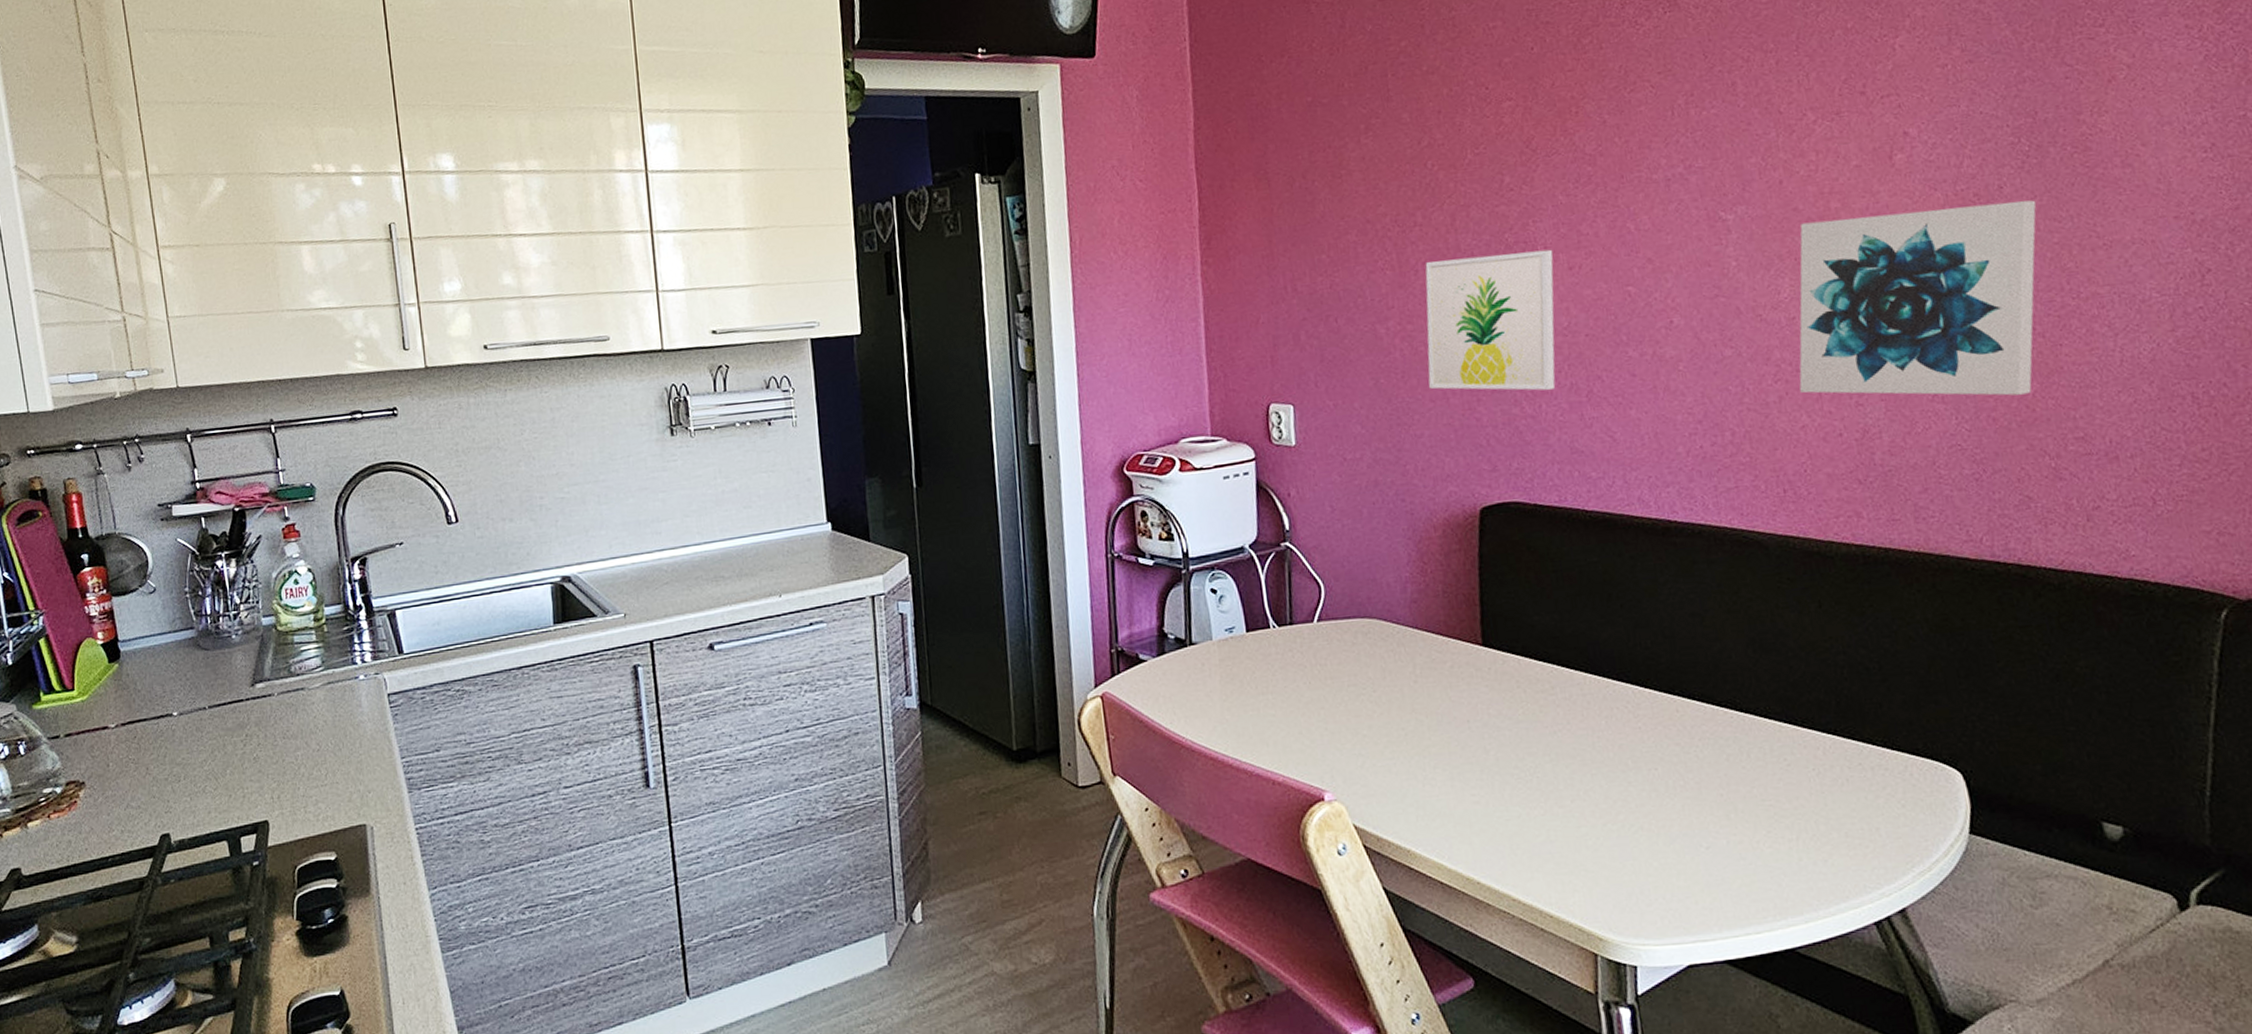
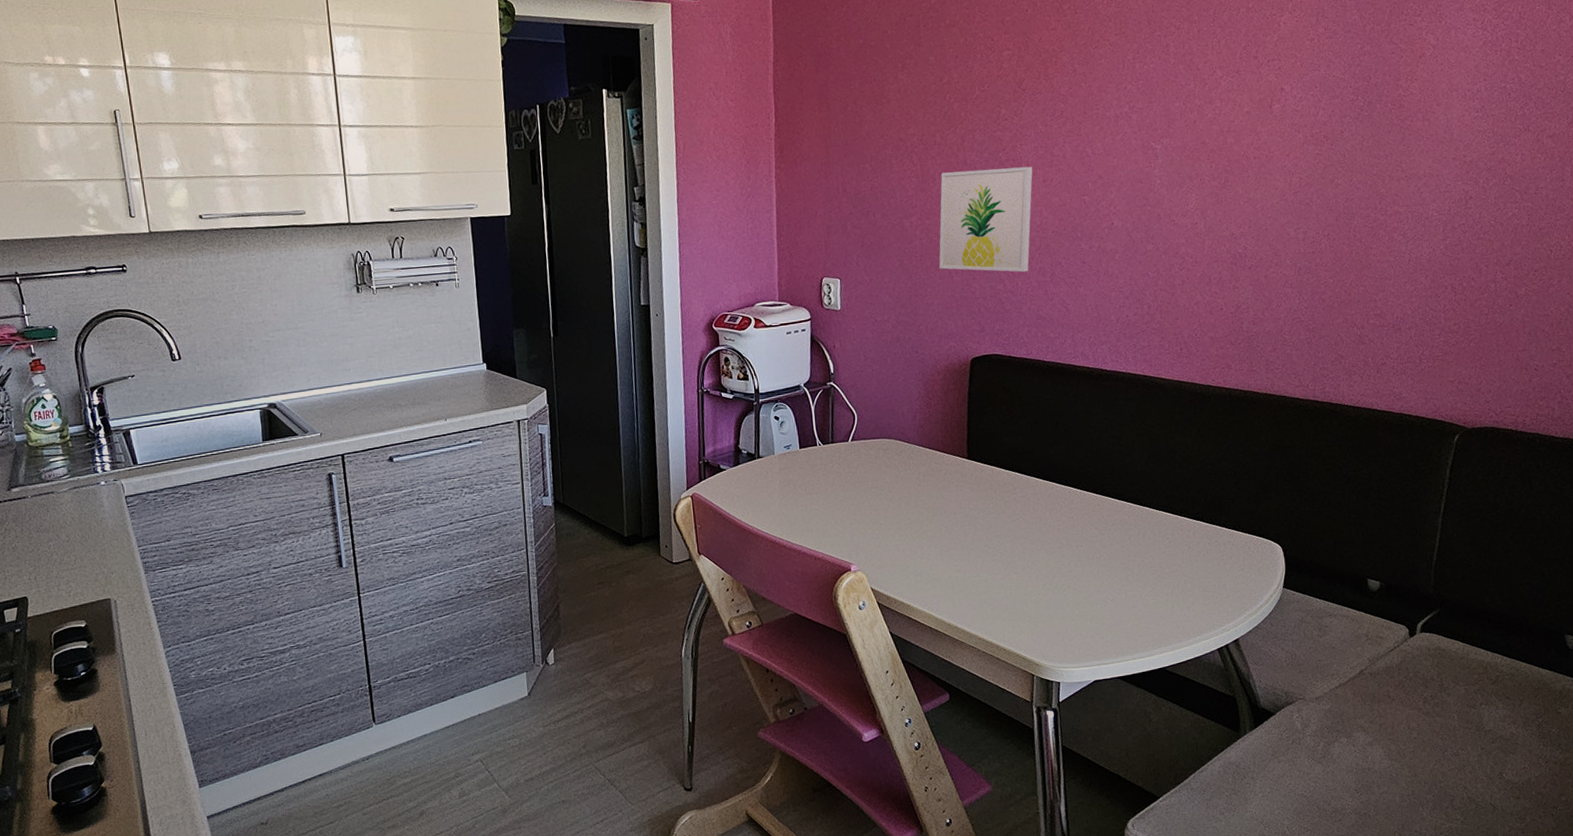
wall art: present [1799,200,2037,396] -> none [1196,142,1365,284]

